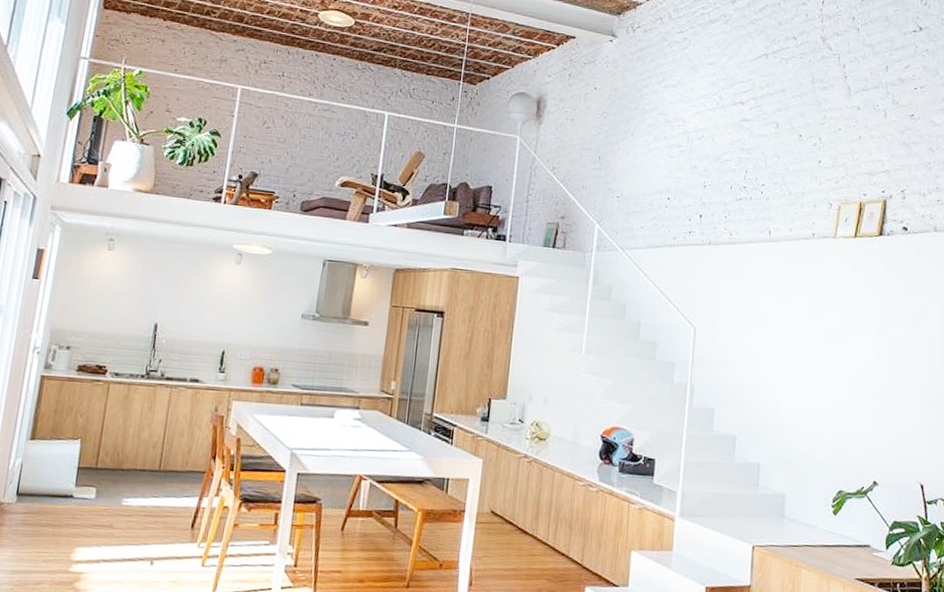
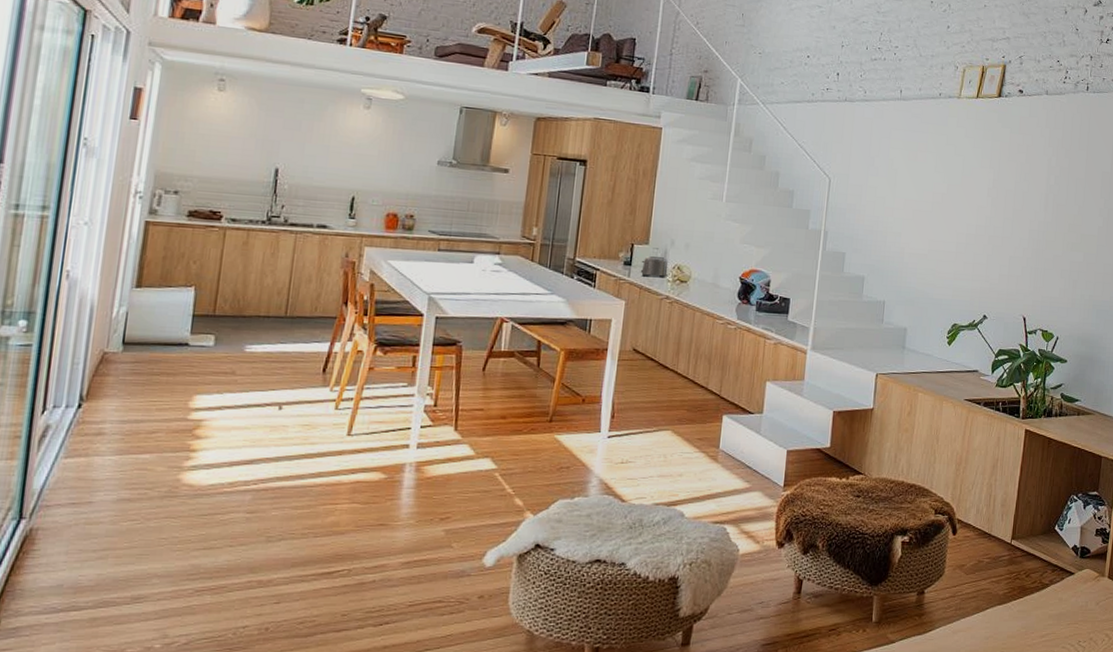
toaster: none [497,412,526,435] -> present [640,256,668,278]

